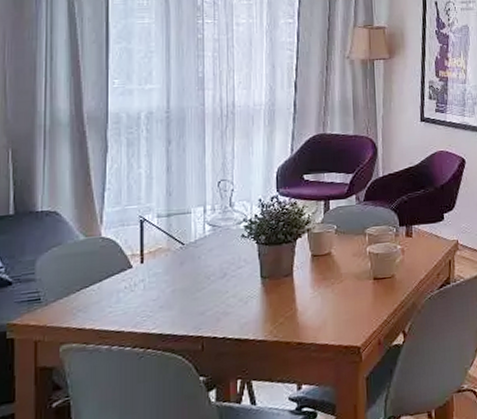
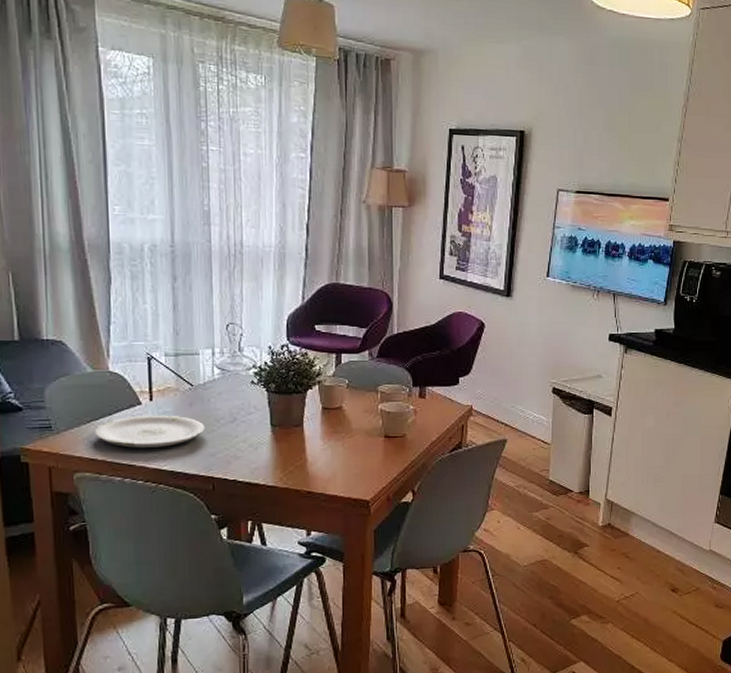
plate: none [83,276,195,314] -> present [94,415,205,449]

